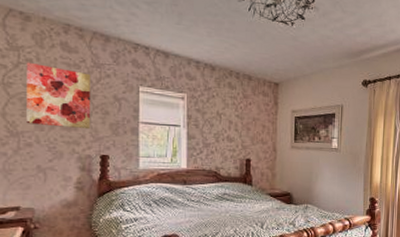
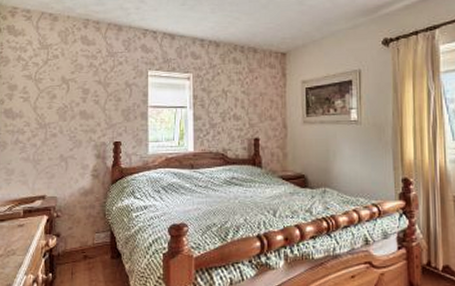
wall art: present [26,62,90,130] -> none [52,58,105,117]

